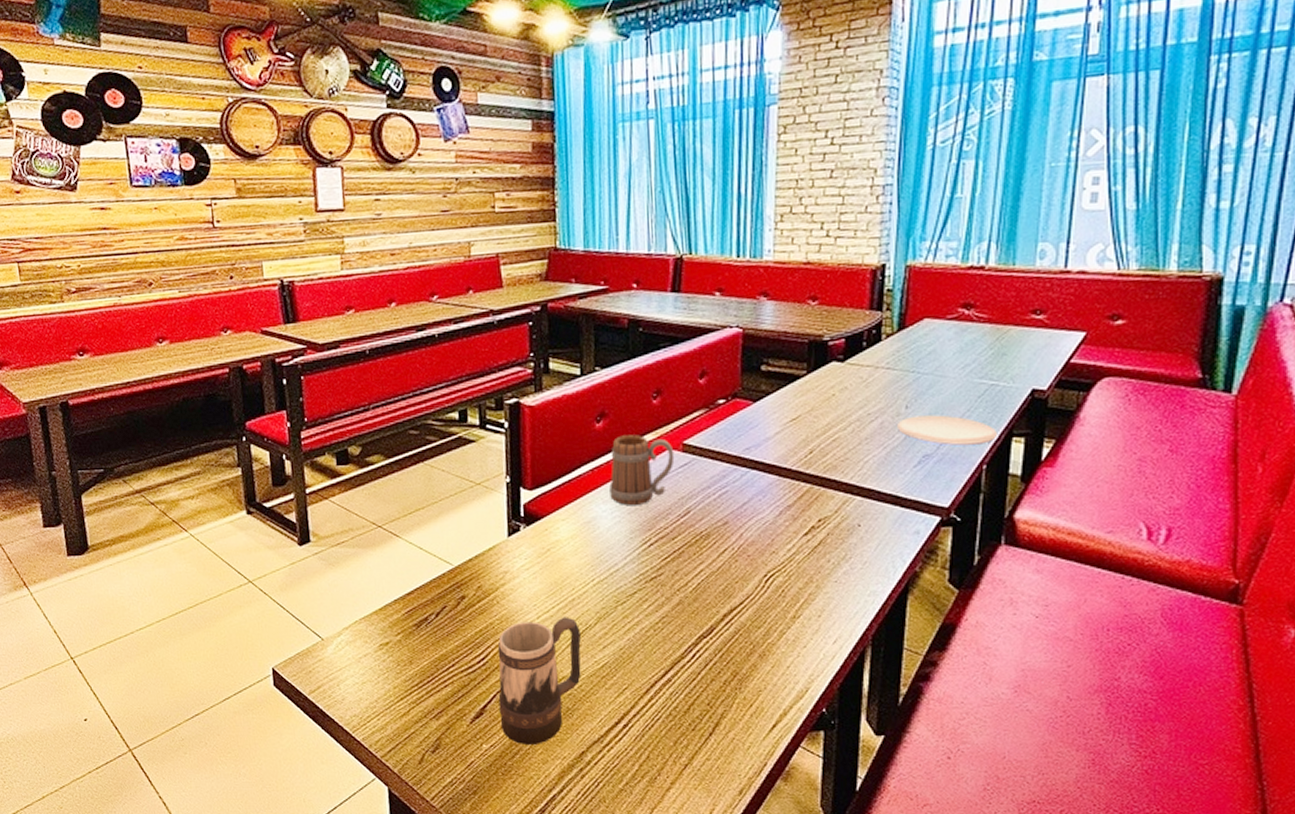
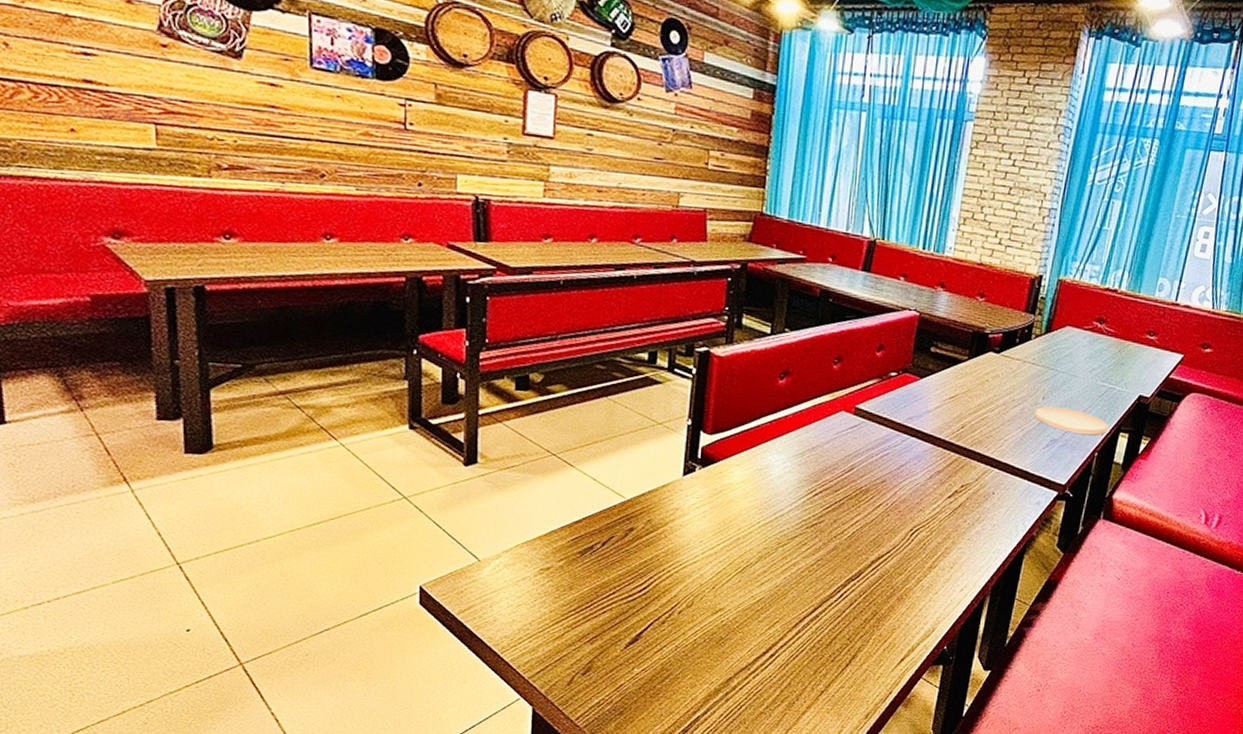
beer mug: present [497,617,582,746] -> none [654,554,742,671]
beer mug: present [609,434,675,505] -> none [784,393,847,458]

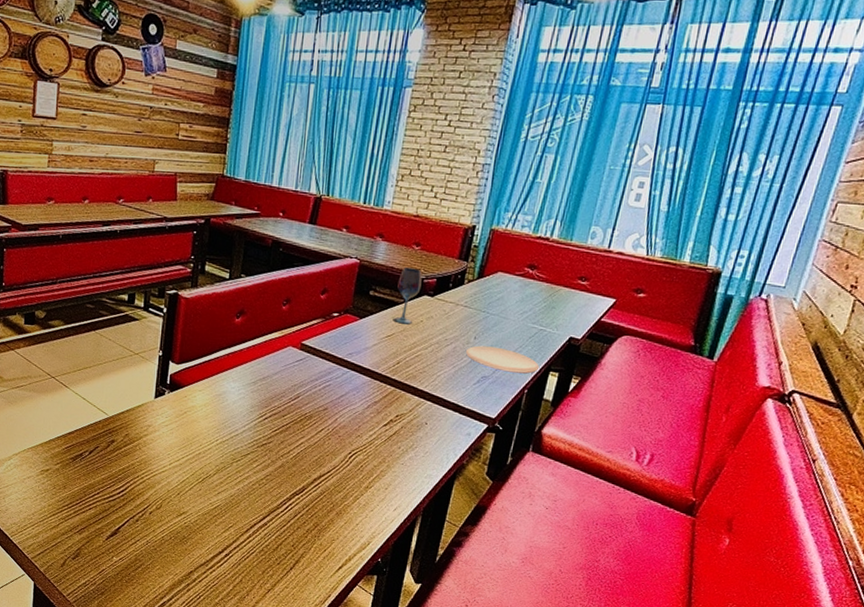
wineglass: none [956,321,987,384] -> present [393,267,422,325]

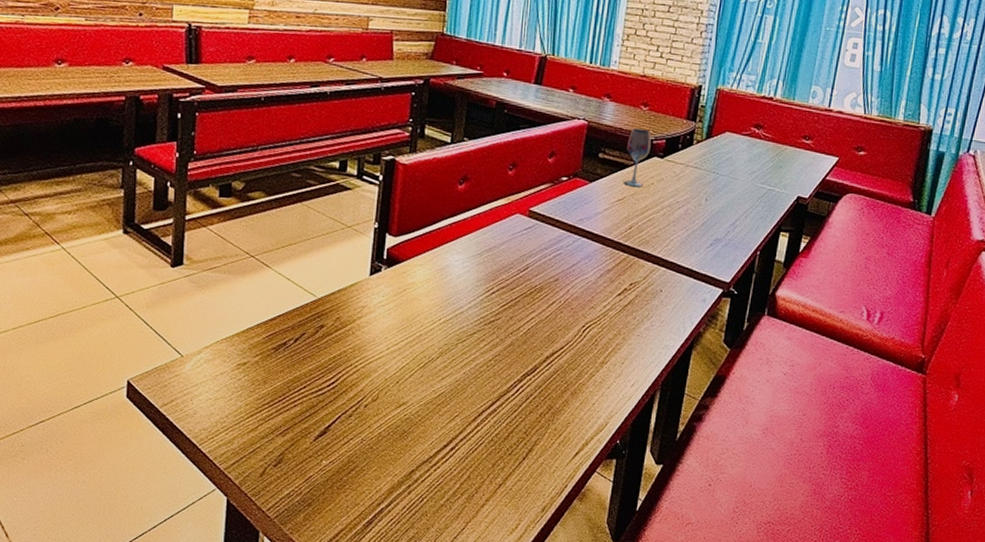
plate: present [466,345,539,374] -> none [698,207,770,236]

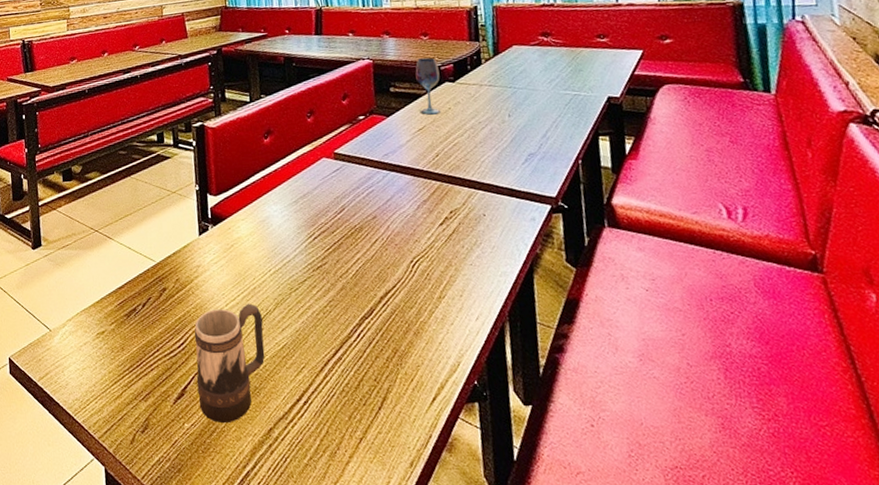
beer mug: none [341,350,424,463] -> present [194,303,265,424]

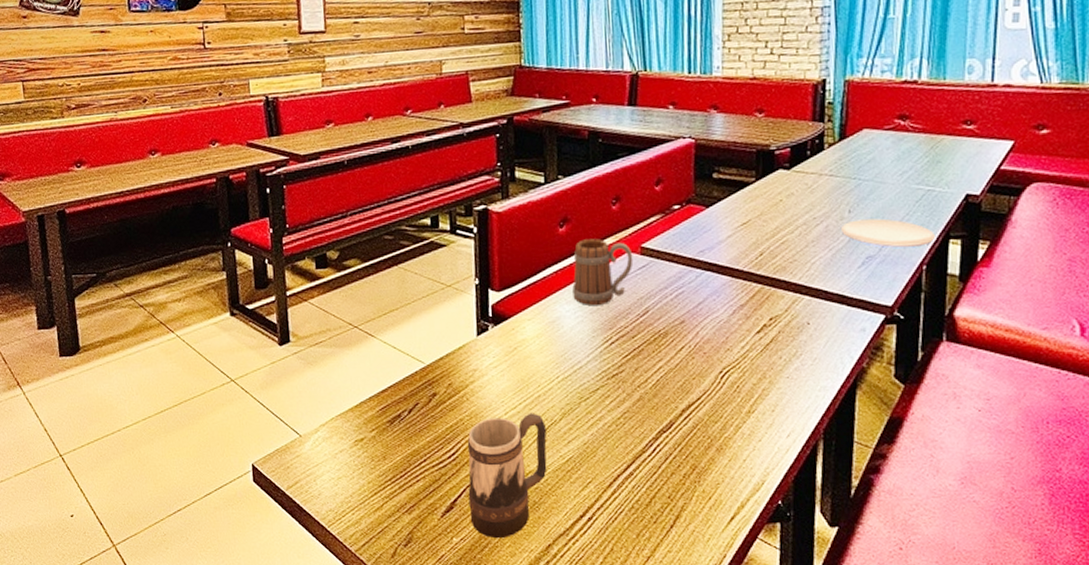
beer mug: none [277,147,329,205] -> present [572,238,634,305]
wineglass: present [415,57,440,115] -> none [744,139,774,207]
plate: none [504,120,586,146] -> present [842,218,935,248]

